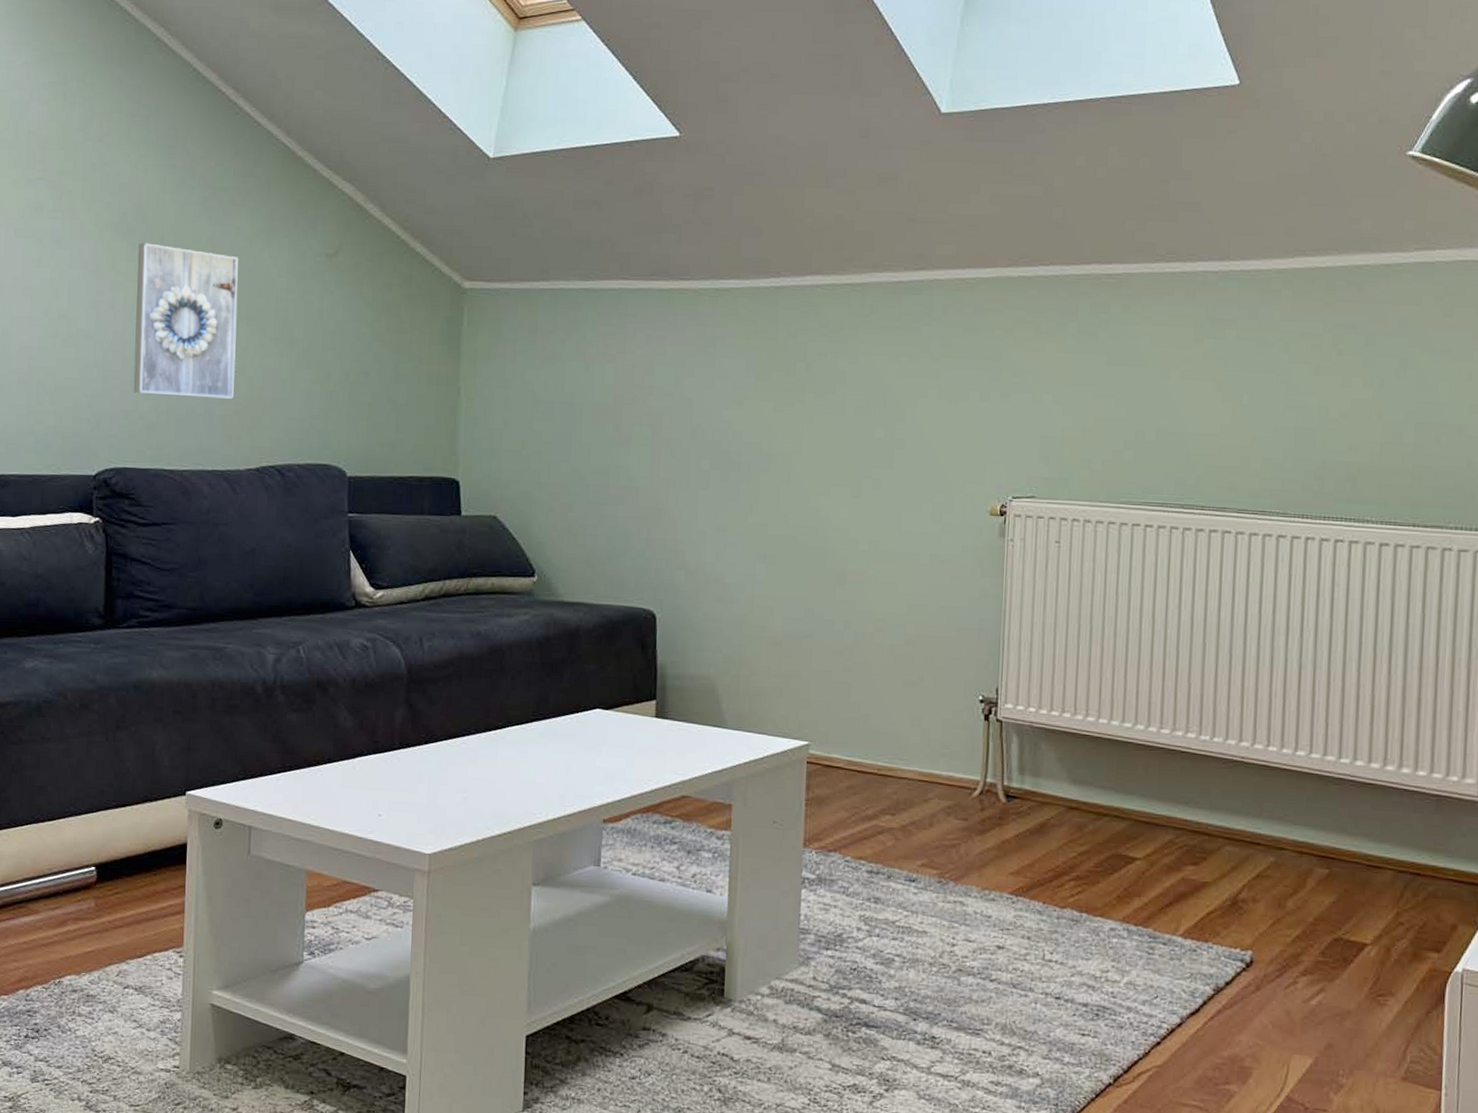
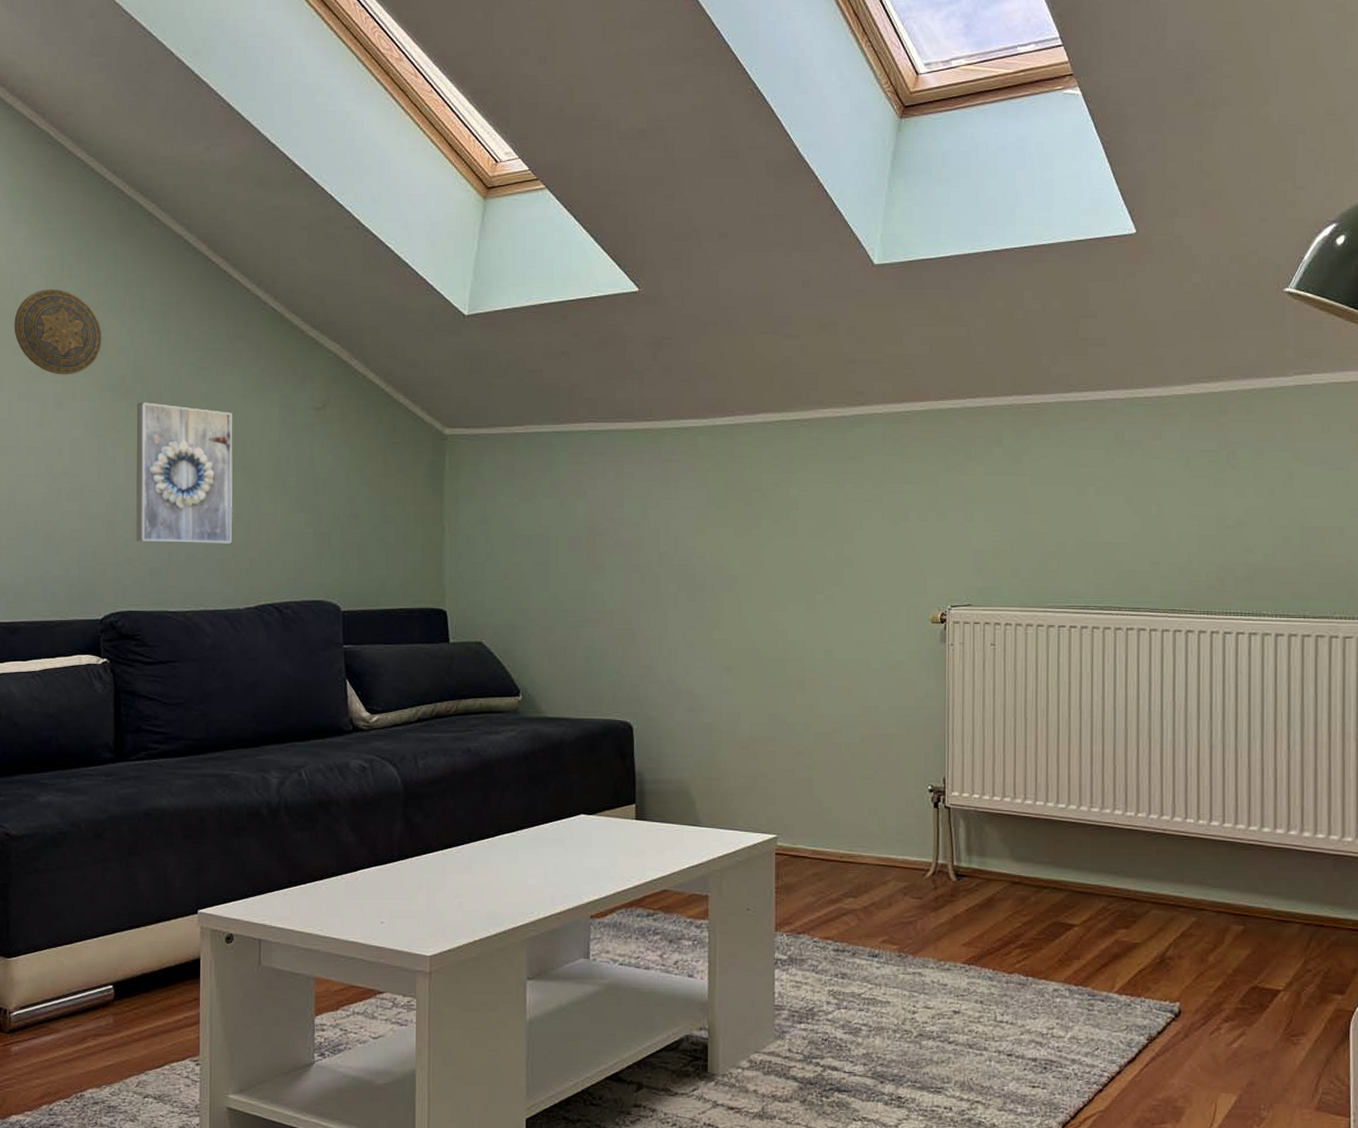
decorative plate: none [13,117,105,211] -> present [14,288,102,375]

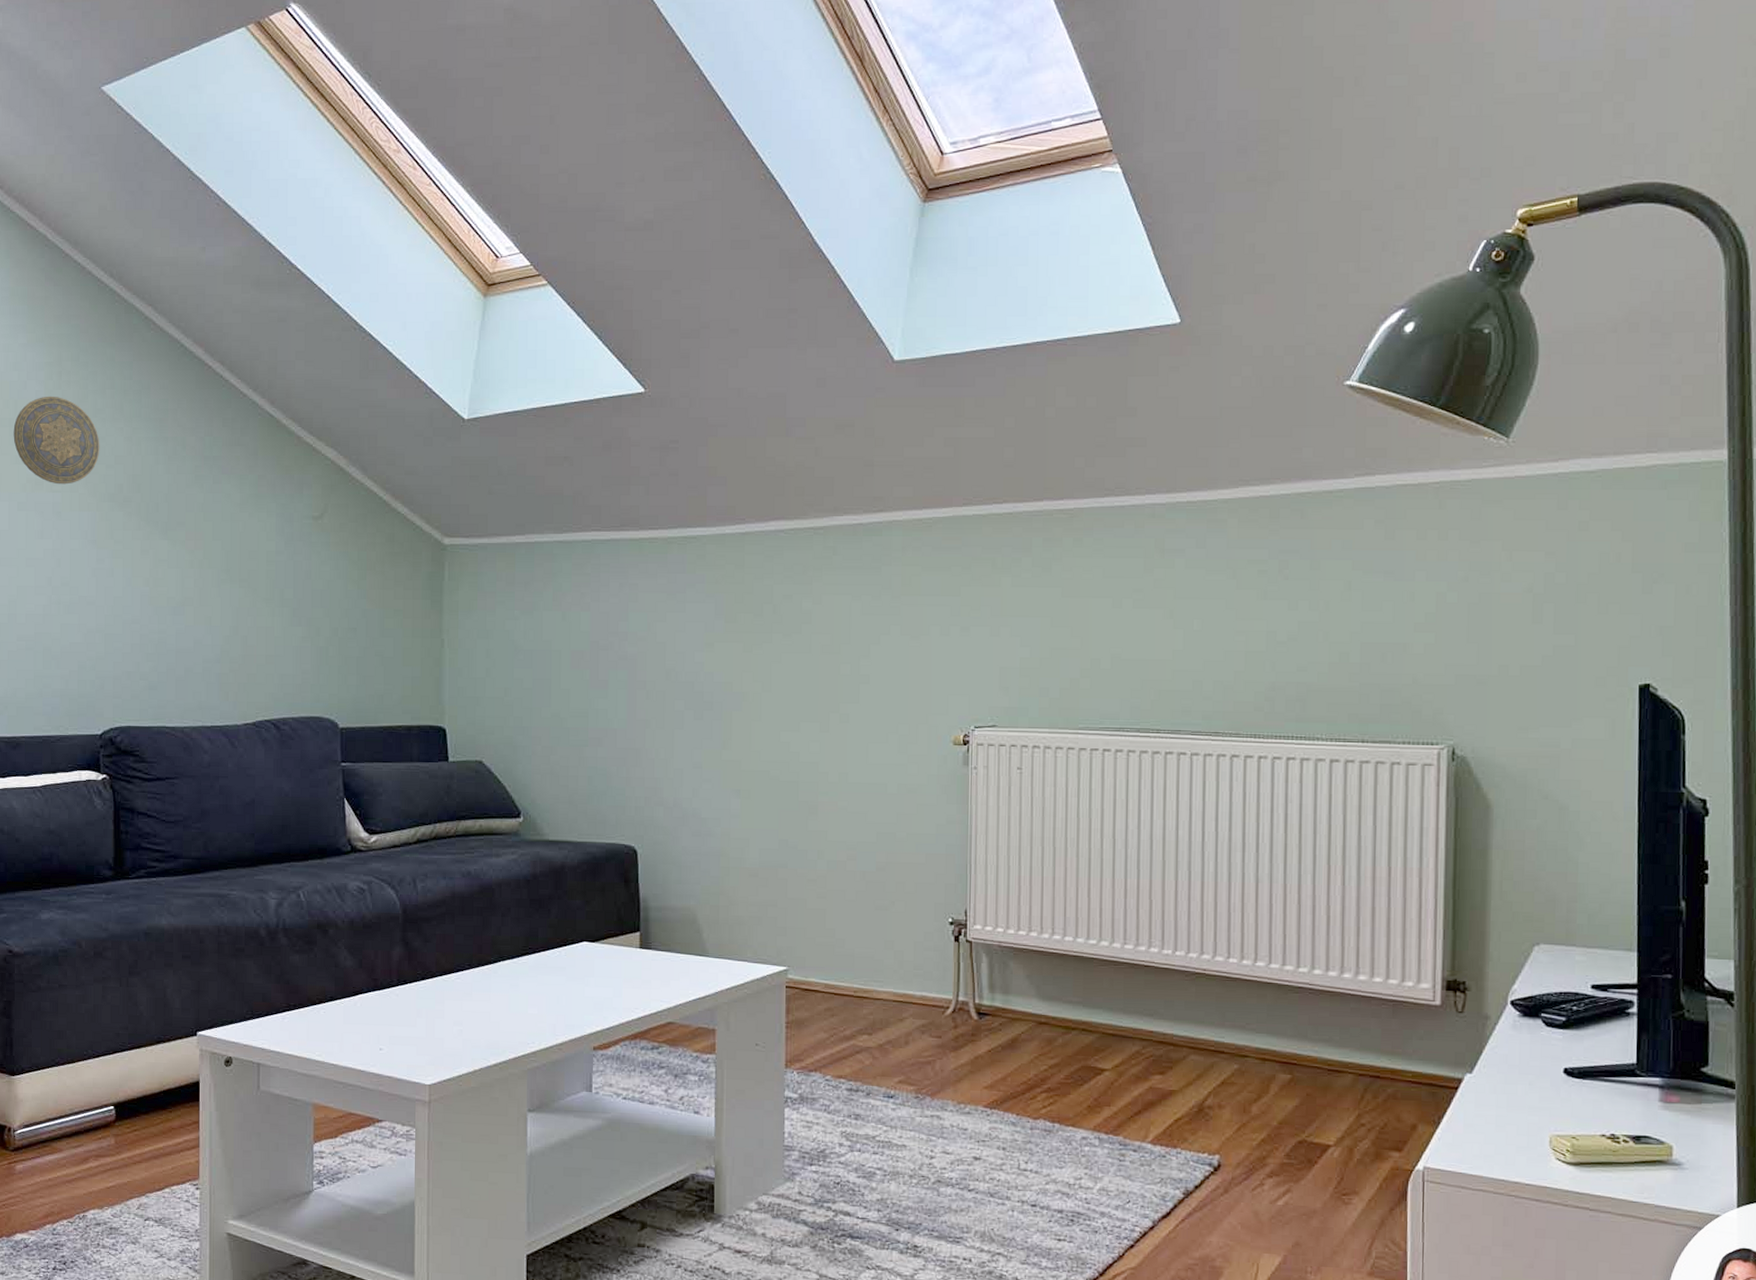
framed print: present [136,402,233,544] -> none [134,512,230,658]

